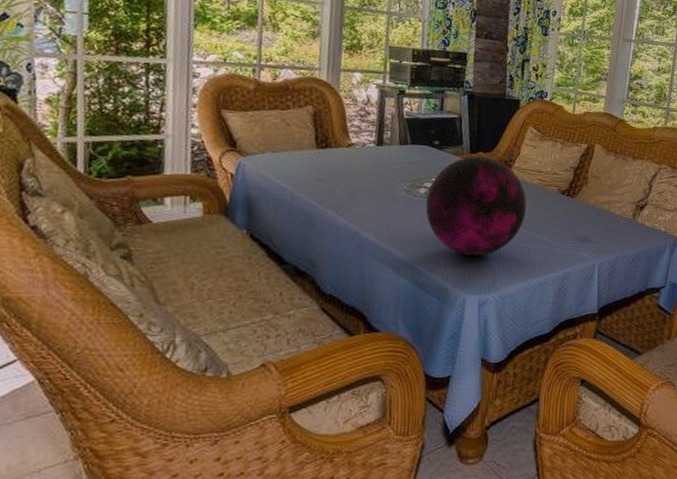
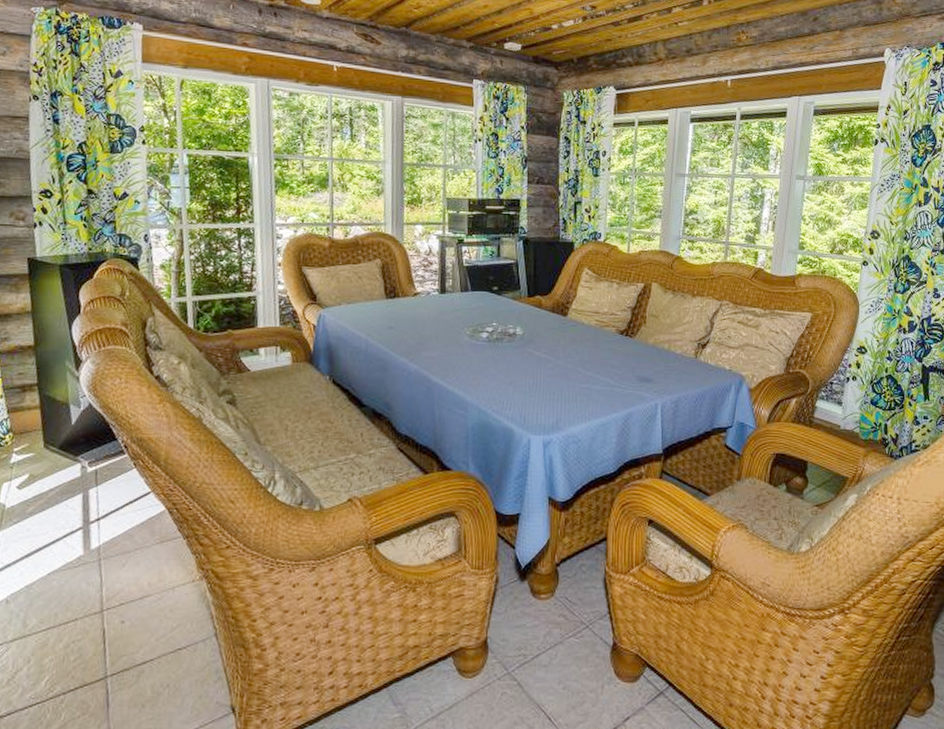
decorative orb: present [425,155,527,257] -> none [488,299,586,398]

